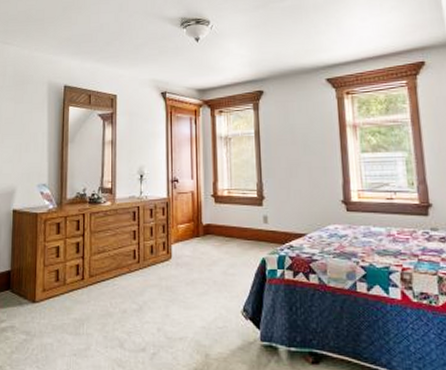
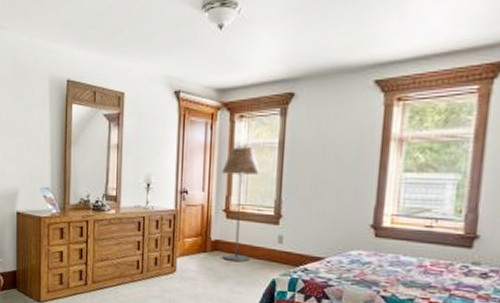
floor lamp: none [208,138,242,243] -> present [222,147,261,262]

